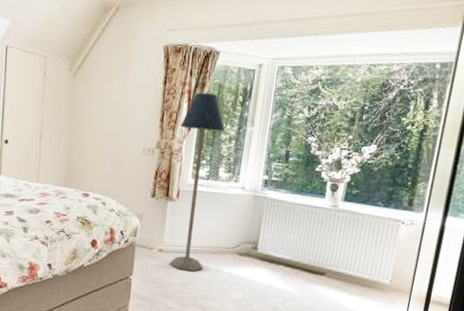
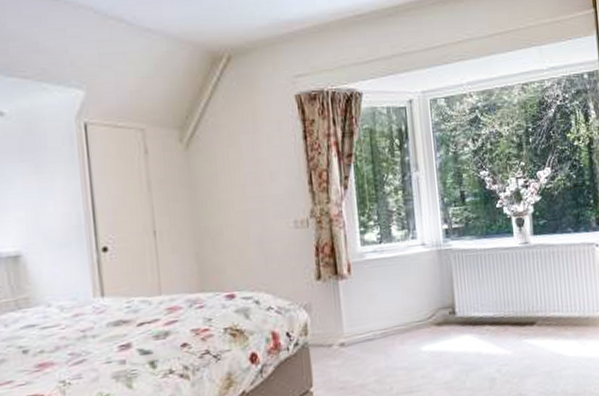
floor lamp: present [169,93,225,272] -> none [334,141,399,363]

